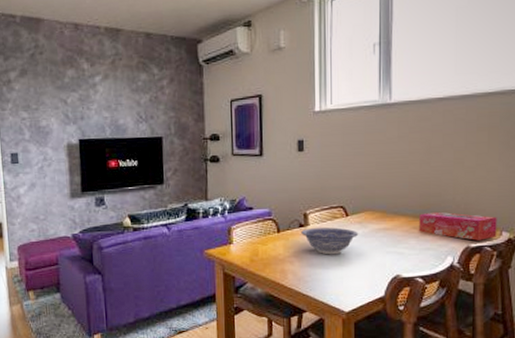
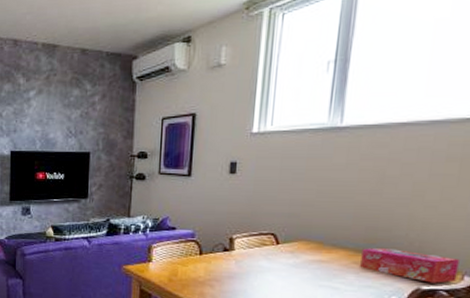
decorative bowl: present [301,227,359,255] -> none [225,253,289,283]

